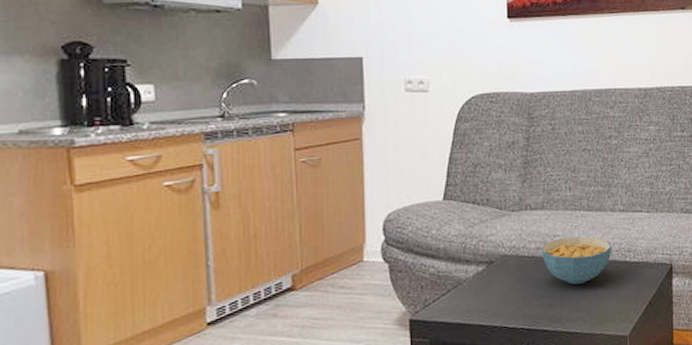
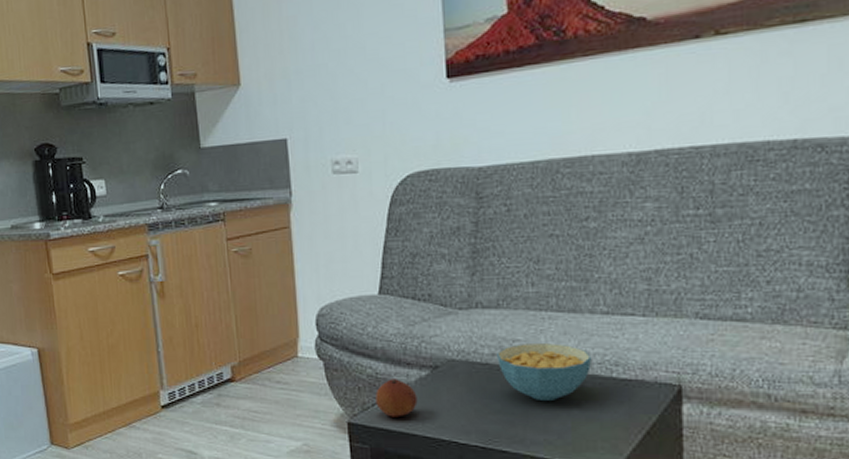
fruit: none [437,275,474,311] -> present [375,379,418,417]

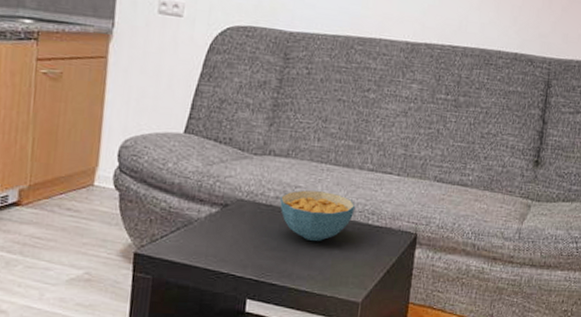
fruit: present [375,379,418,417] -> none [165,213,205,250]

